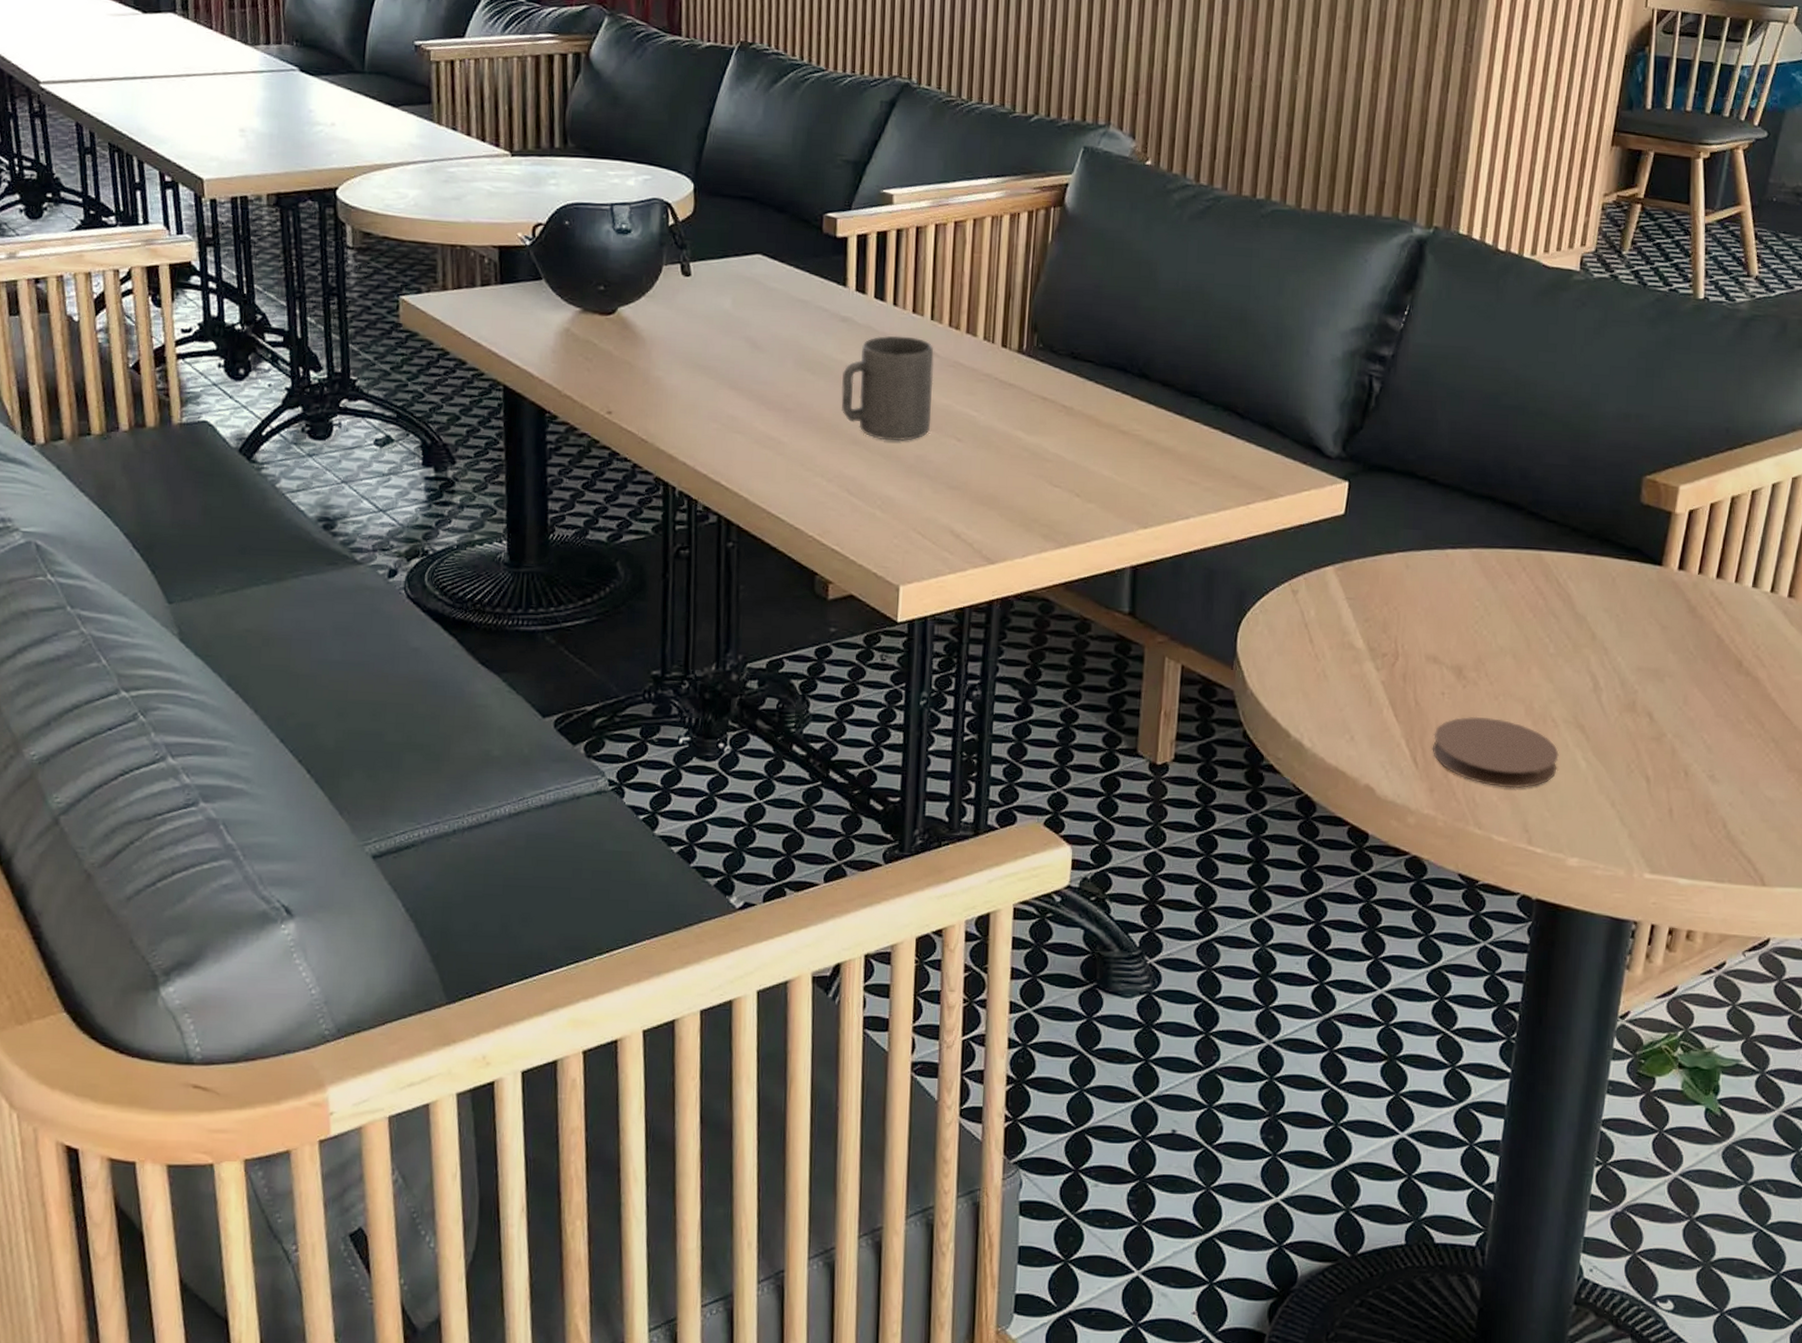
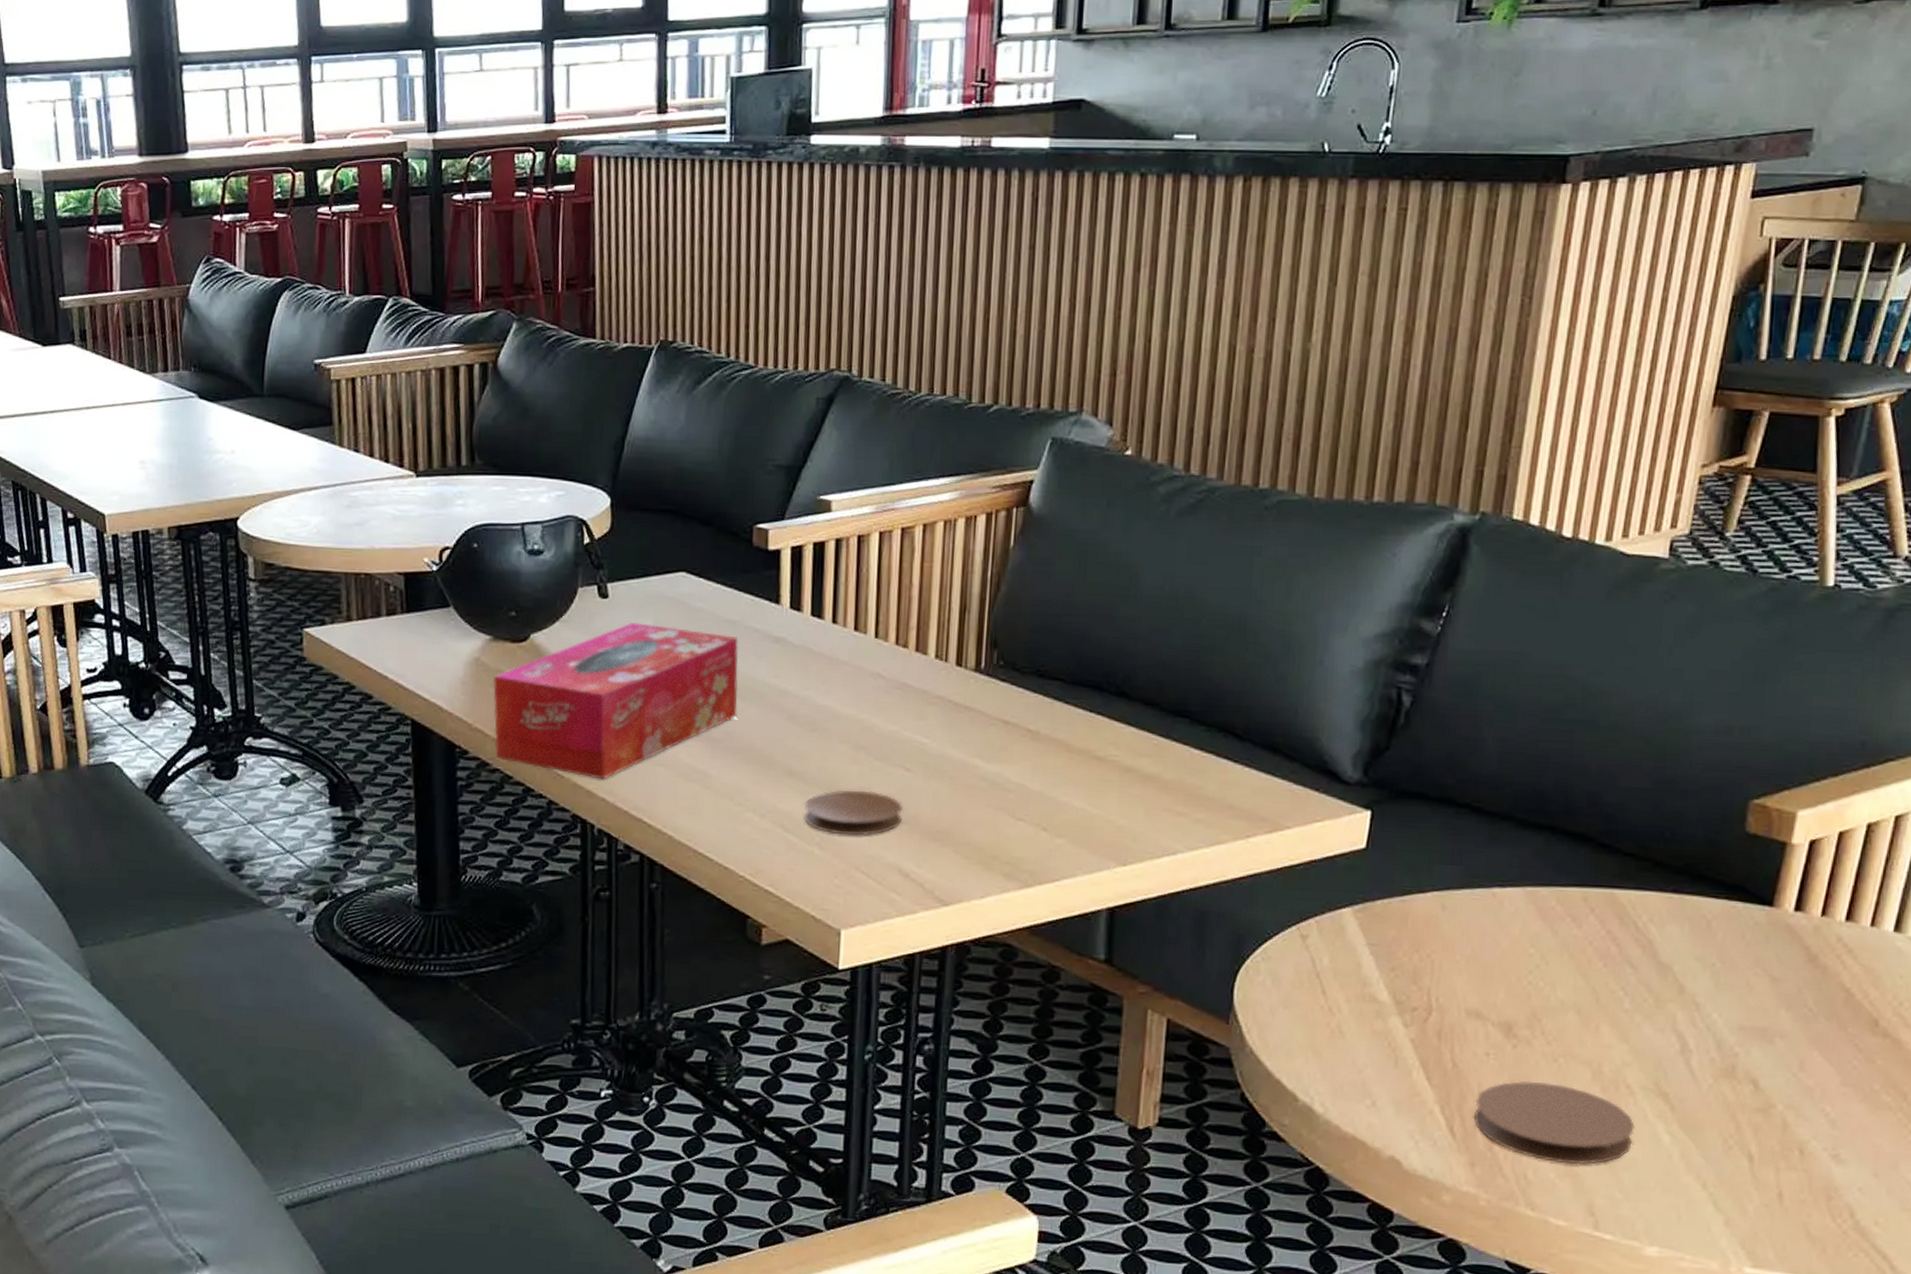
tissue box: none [581,299,810,445] -> present [493,623,739,780]
mug: present [841,335,934,441] -> none [774,656,879,772]
coaster: none [867,458,955,500] -> present [804,790,904,836]

